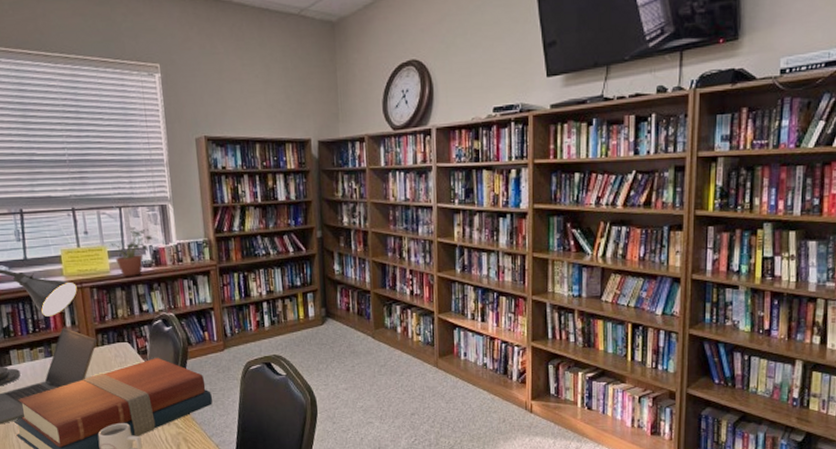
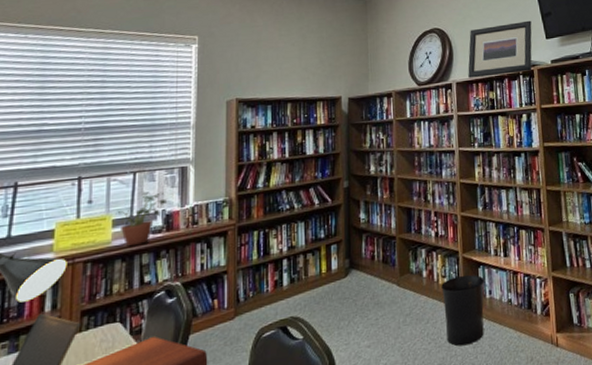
waste bin: none [416,336,460,400] -> present [441,274,485,346]
picture frame: none [450,52,530,123] -> present [468,20,532,78]

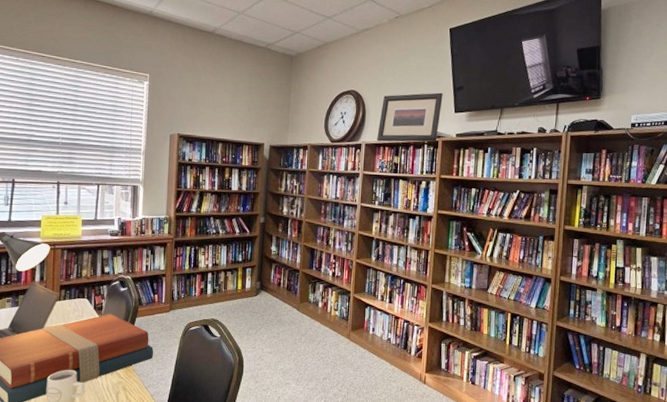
potted plant: present [115,191,166,247] -> none [84,200,122,243]
waste bin: present [441,274,485,346] -> none [333,312,370,368]

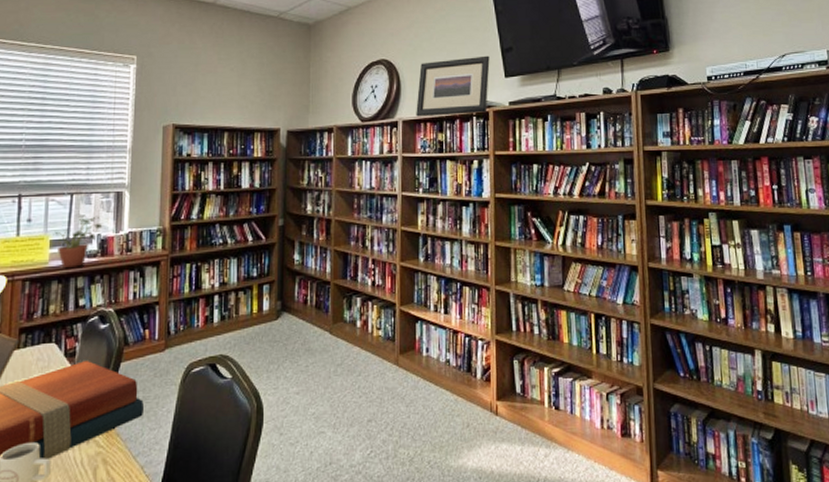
potted plant: none [84,200,122,243] -> present [53,213,102,269]

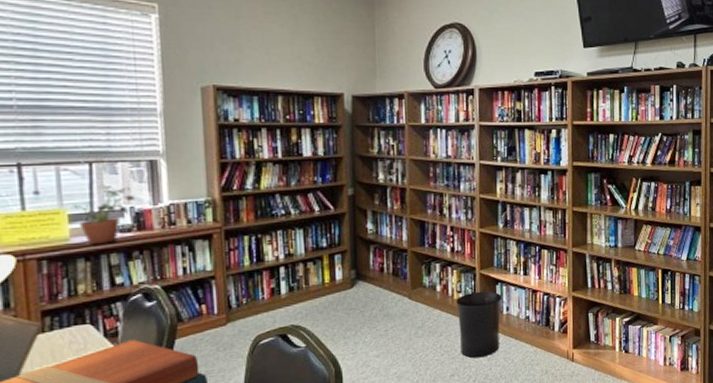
waste bin: none [376,330,422,403] -> present [456,291,502,358]
picture frame: present [416,55,490,117] -> none [493,24,569,85]

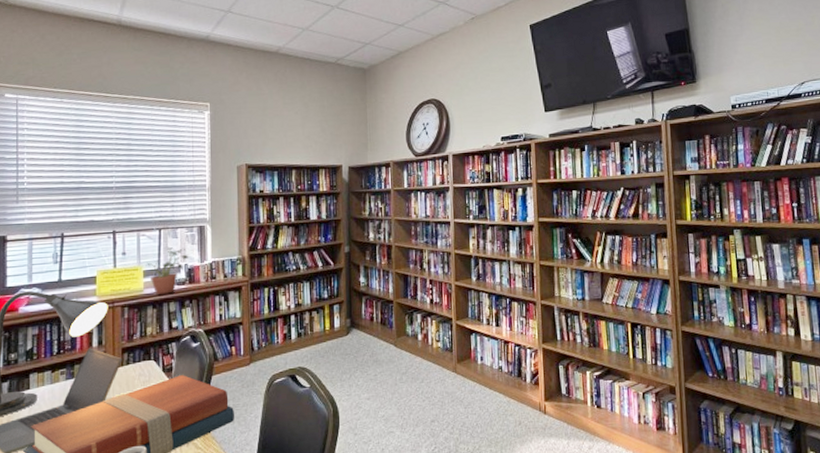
waste bin: present [456,291,502,358] -> none [435,341,476,406]

